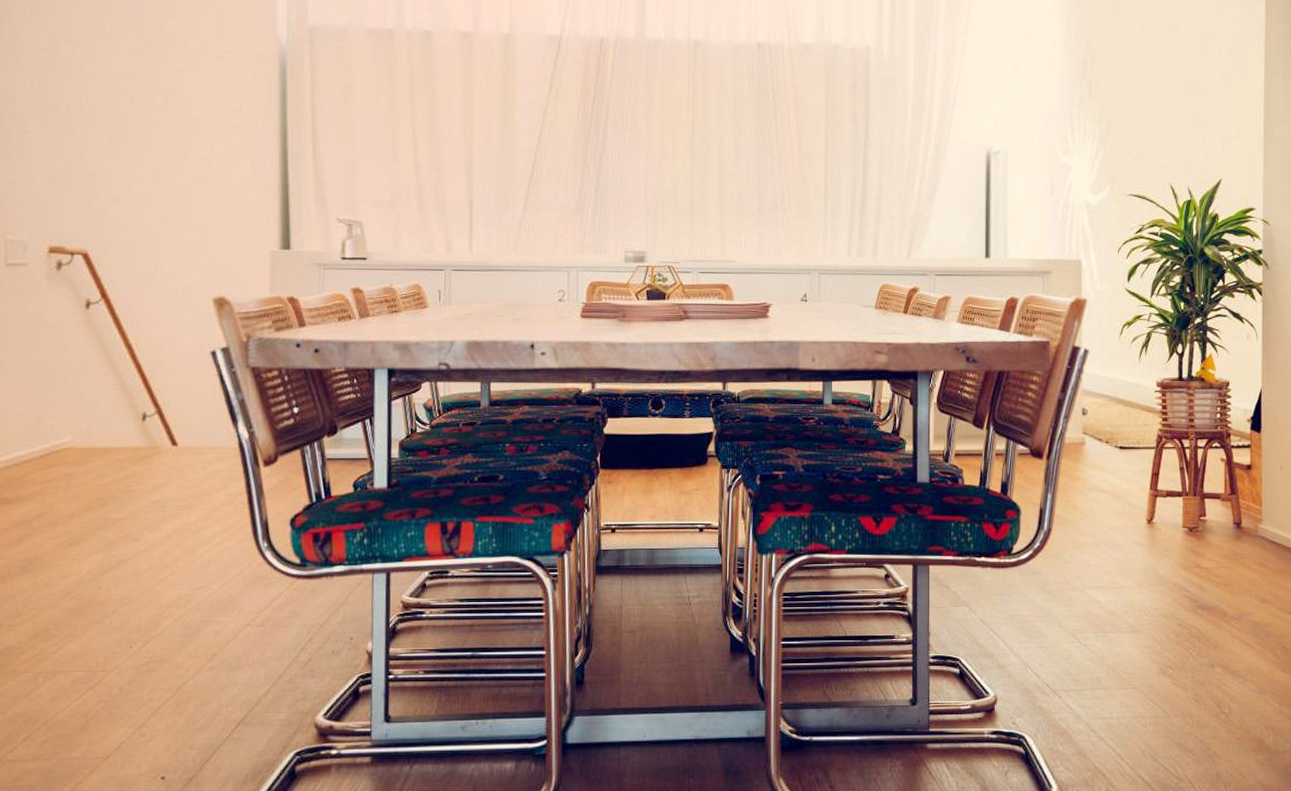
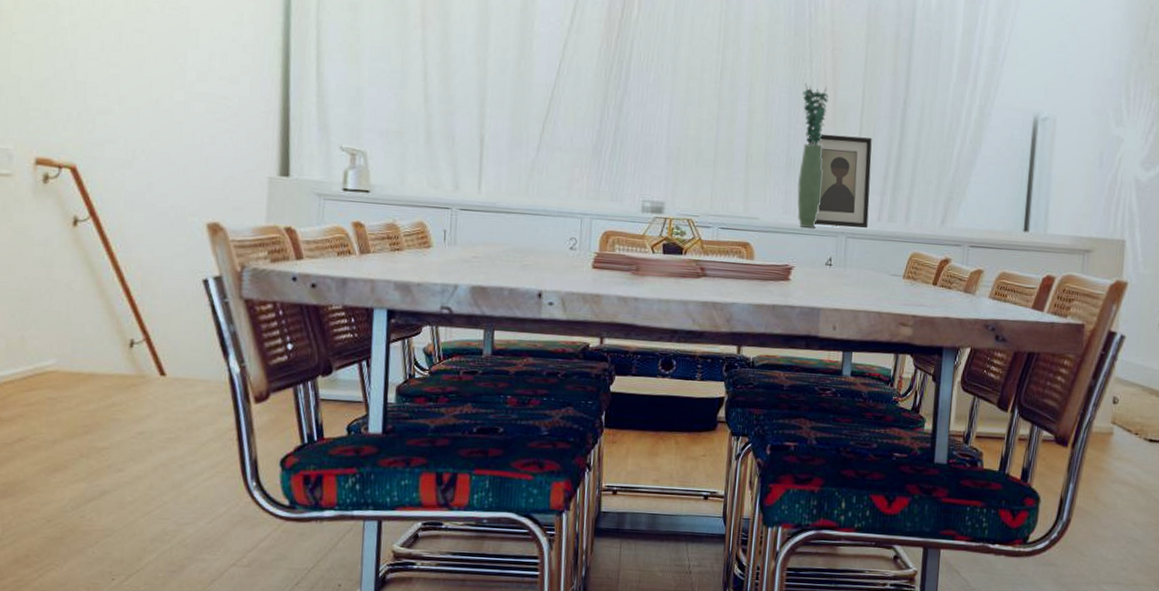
vase: none [769,133,794,267] -> present [797,83,829,228]
picture frame: none [778,179,839,265] -> present [809,134,872,229]

